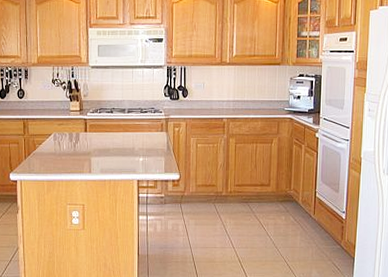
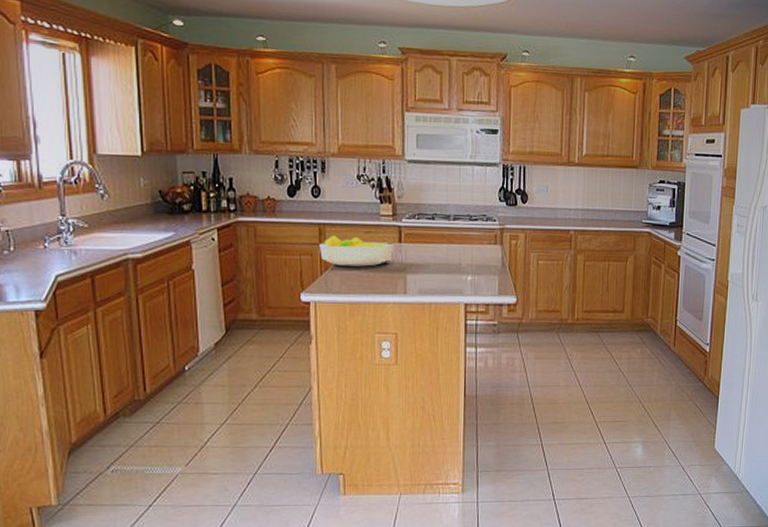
fruit bowl: none [23,127,82,152] -> present [318,235,395,267]

